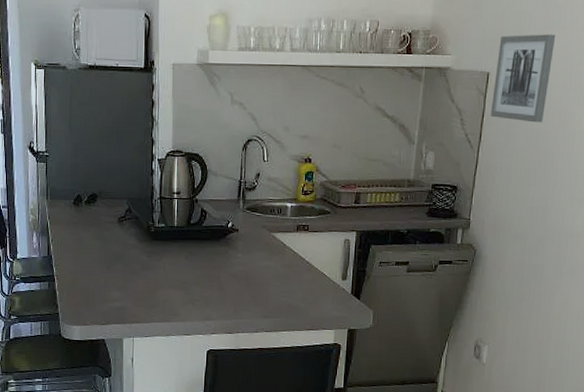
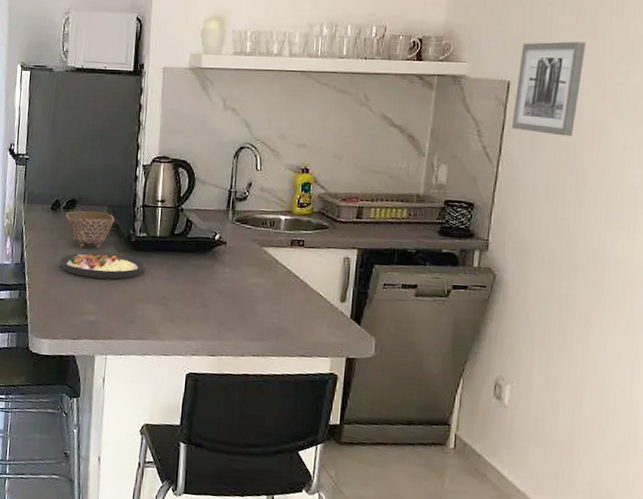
plate: none [84,243,166,268] -> present [59,252,147,280]
bowl: none [87,205,134,240] -> present [65,211,115,248]

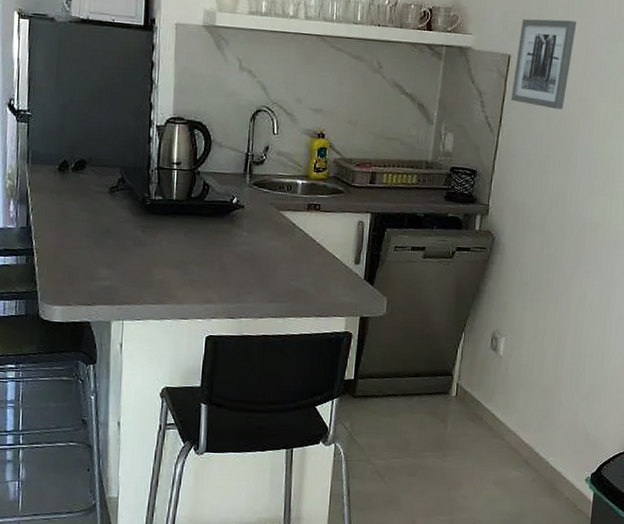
plate: present [59,252,147,280] -> none [69,215,163,244]
bowl: present [65,211,115,248] -> none [74,172,128,212]

